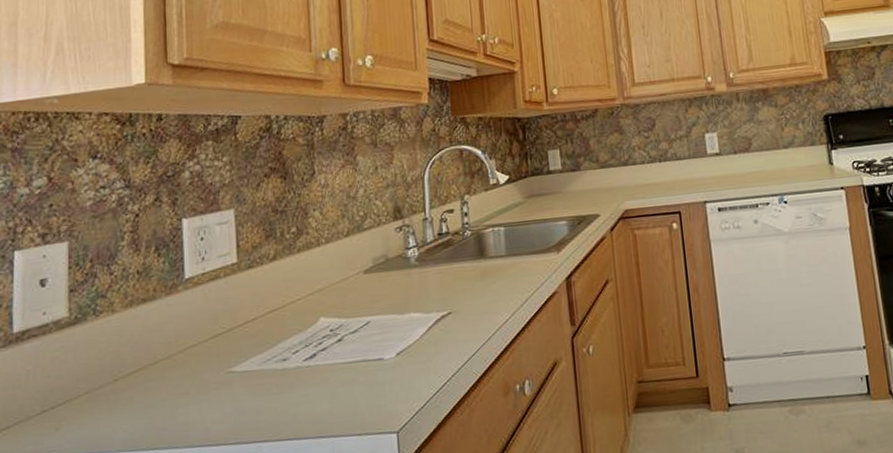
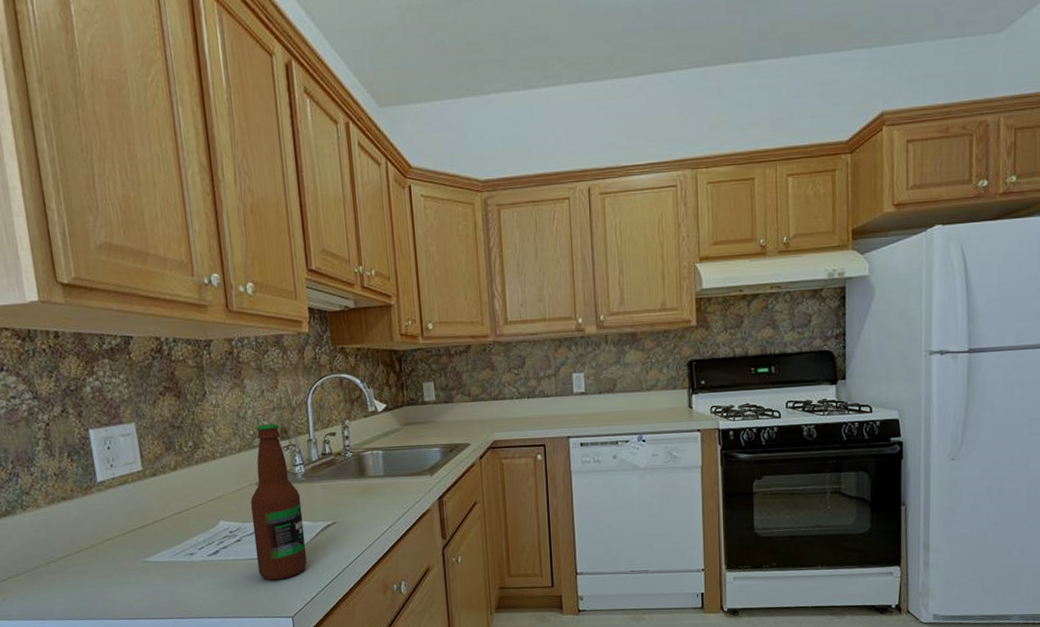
bottle: none [355,202,417,388] -> present [250,423,307,580]

